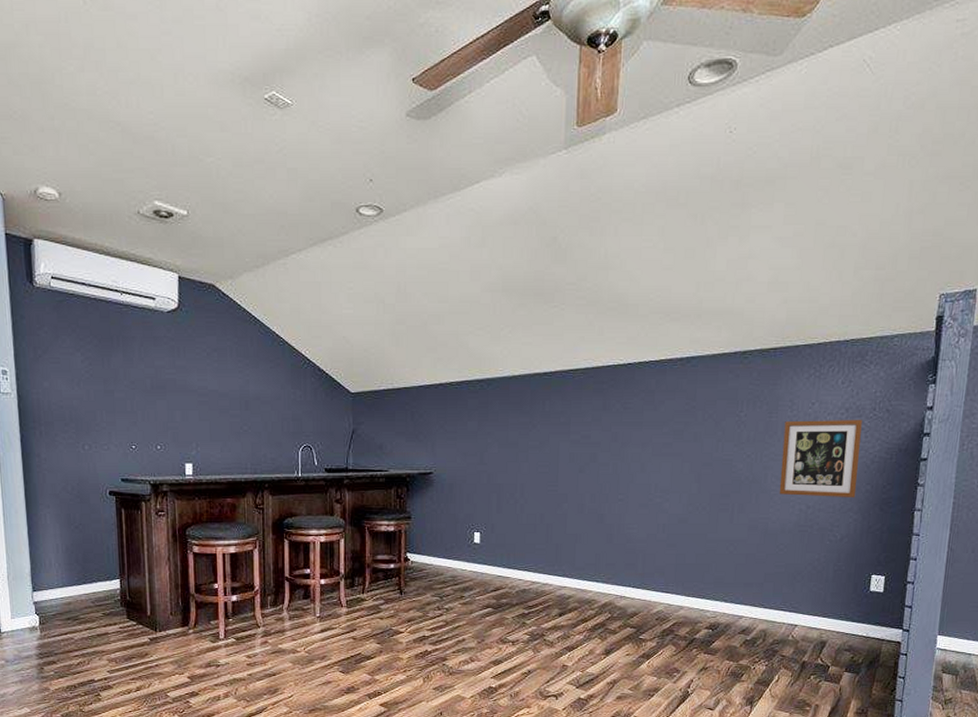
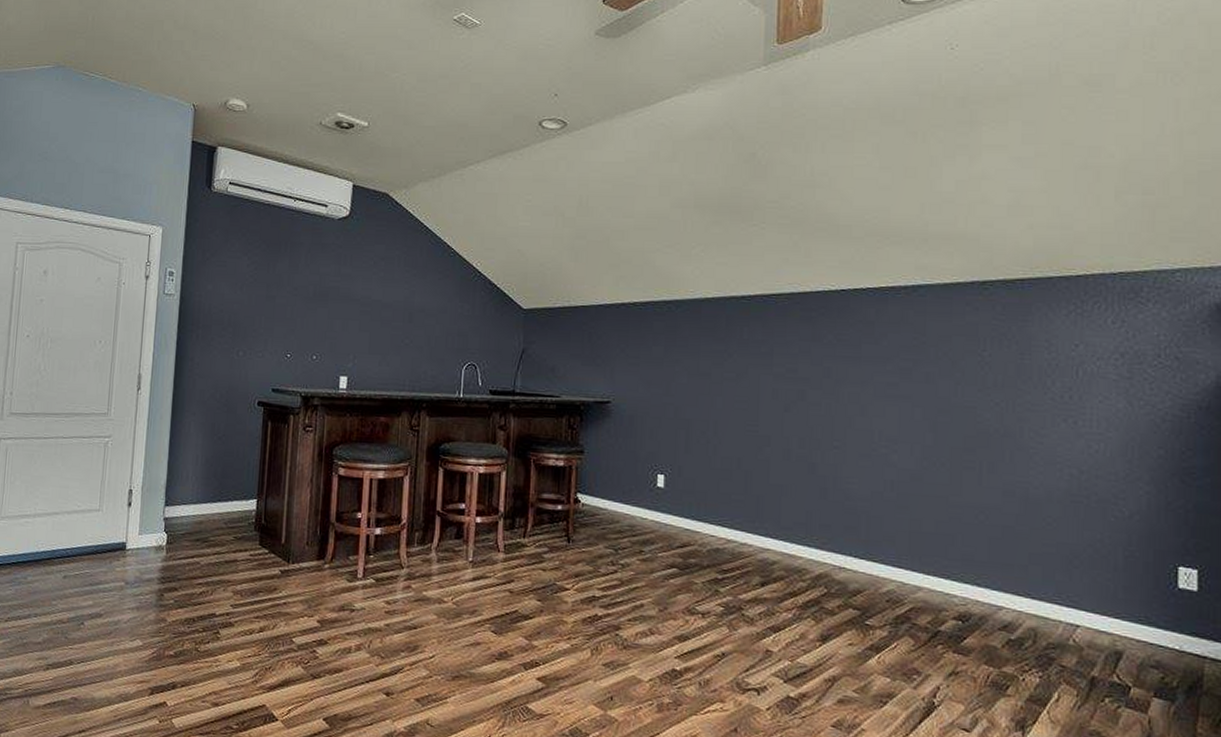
wall art: present [779,419,862,498] -> none [1040,364,1145,465]

